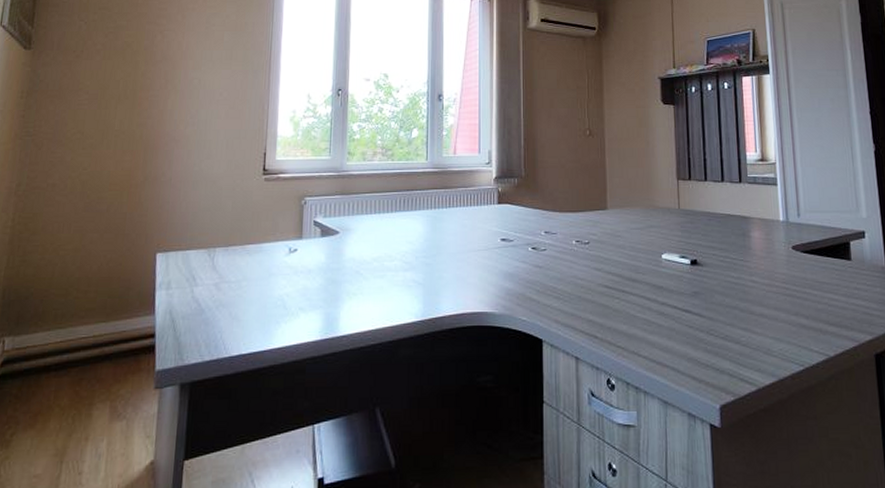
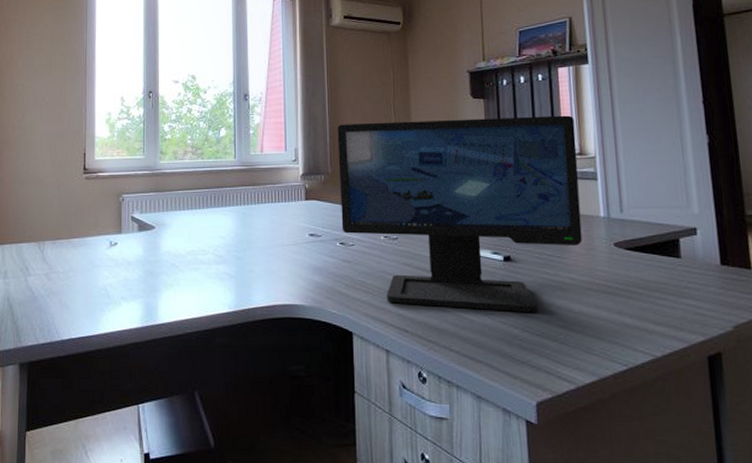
computer monitor: none [532,123,764,316] -> present [337,115,583,313]

